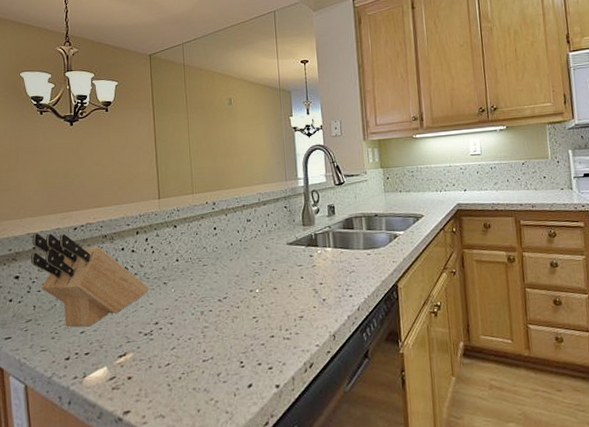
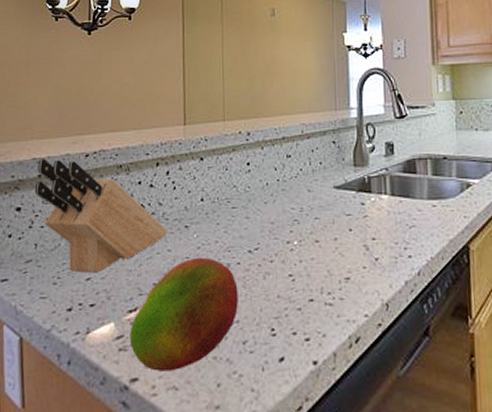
fruit: none [121,307,212,404] -> present [129,257,238,372]

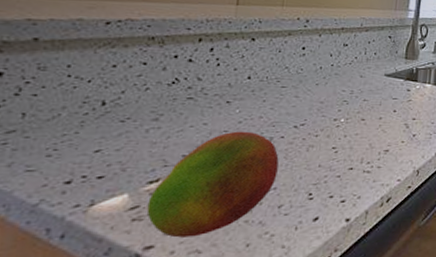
knife block: present [34,158,168,273] -> none [26,19,206,145]

